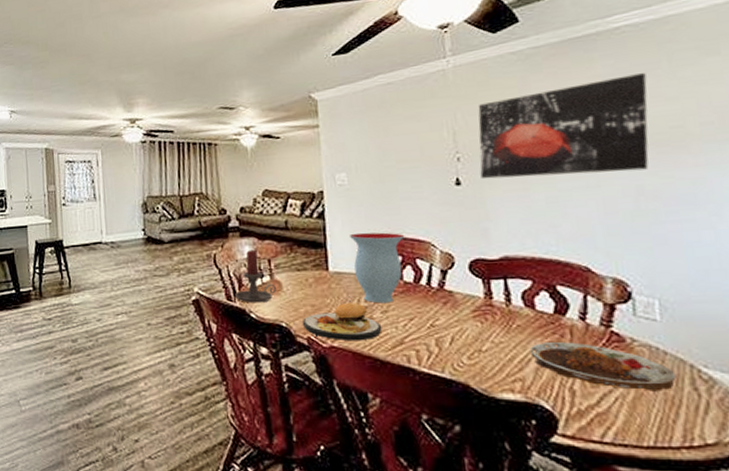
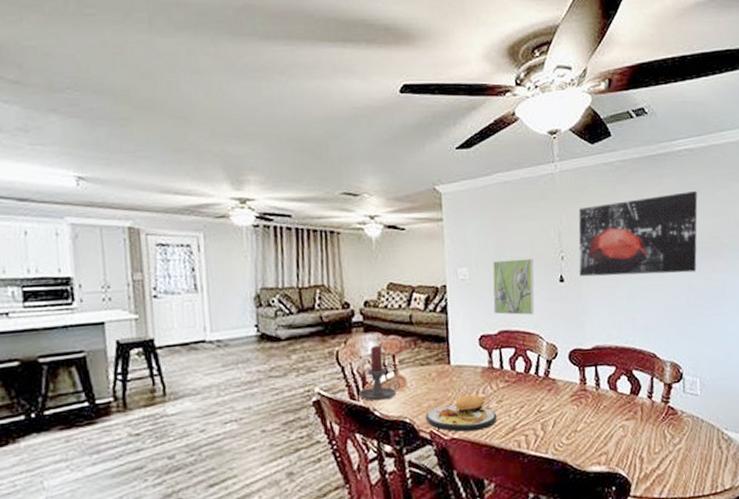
vase: present [349,232,405,304] -> none [469,326,518,394]
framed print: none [374,161,425,222] -> present [492,258,535,315]
plate: present [530,342,677,392] -> none [612,417,709,453]

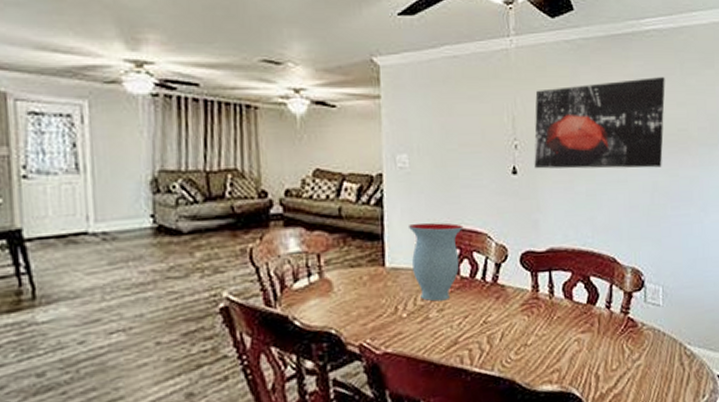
candle holder: present [359,345,401,401] -> none [276,242,327,308]
plate: present [426,385,497,432] -> none [355,290,438,346]
vase: none [469,326,518,394] -> present [408,222,464,302]
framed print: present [492,258,535,315] -> none [436,146,484,211]

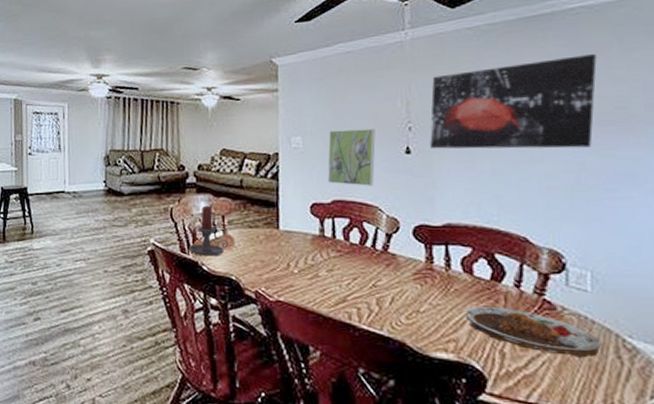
candle holder: none [276,242,327,308] -> present [189,205,229,256]
vase: present [408,222,464,302] -> none [300,194,354,263]
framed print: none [436,146,484,211] -> present [327,128,376,186]
plate: none [566,330,670,370] -> present [465,307,602,358]

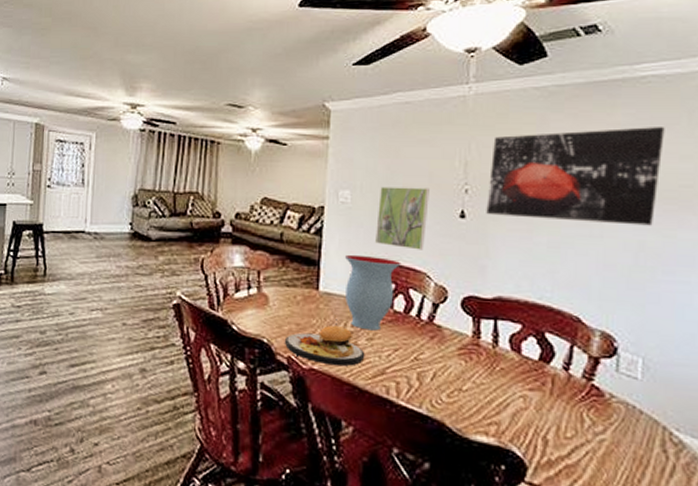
candle holder: present [189,205,229,256] -> none [219,258,263,316]
plate: none [252,250,327,297] -> present [285,315,365,367]
vase: none [300,194,354,263] -> present [344,254,401,331]
plate: present [465,307,602,358] -> none [510,388,648,450]

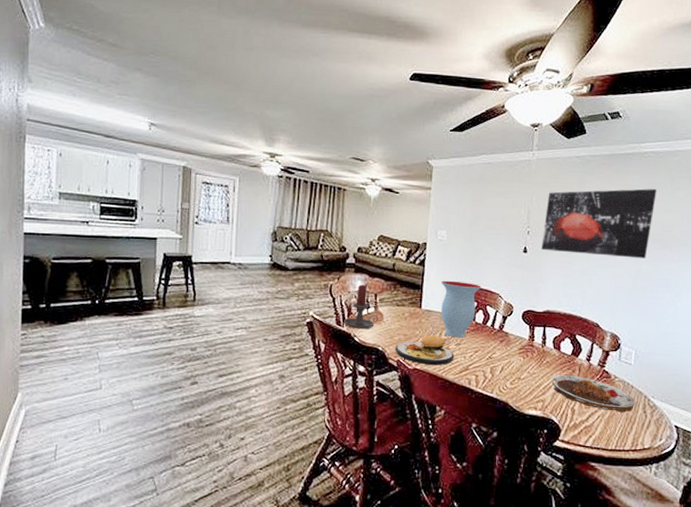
candle holder: none [219,258,263,316] -> present [344,284,379,329]
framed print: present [375,186,430,250] -> none [464,228,503,277]
plate: none [510,388,648,450] -> present [552,375,636,413]

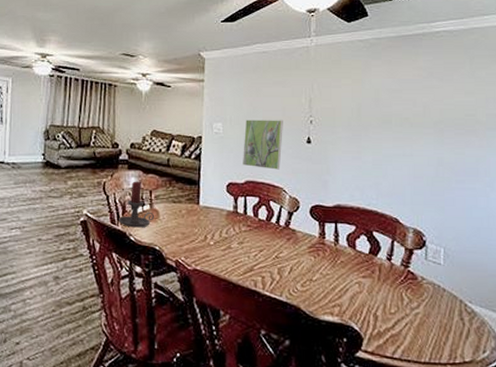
plate: present [395,327,454,366] -> none [173,224,237,266]
vase: present [441,280,482,338] -> none [218,175,263,236]
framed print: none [464,228,503,277] -> present [243,119,283,170]
wall art: present [541,189,657,259] -> none [327,70,454,146]
plate: present [552,375,636,413] -> none [348,276,450,320]

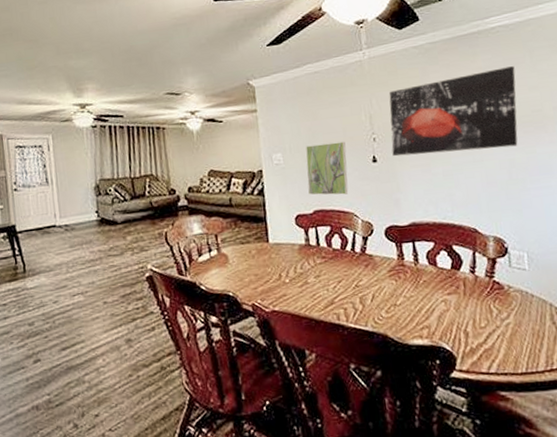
candle holder: present [119,181,155,228] -> none [186,226,224,276]
wall art: none [327,70,454,146] -> present [389,66,518,157]

